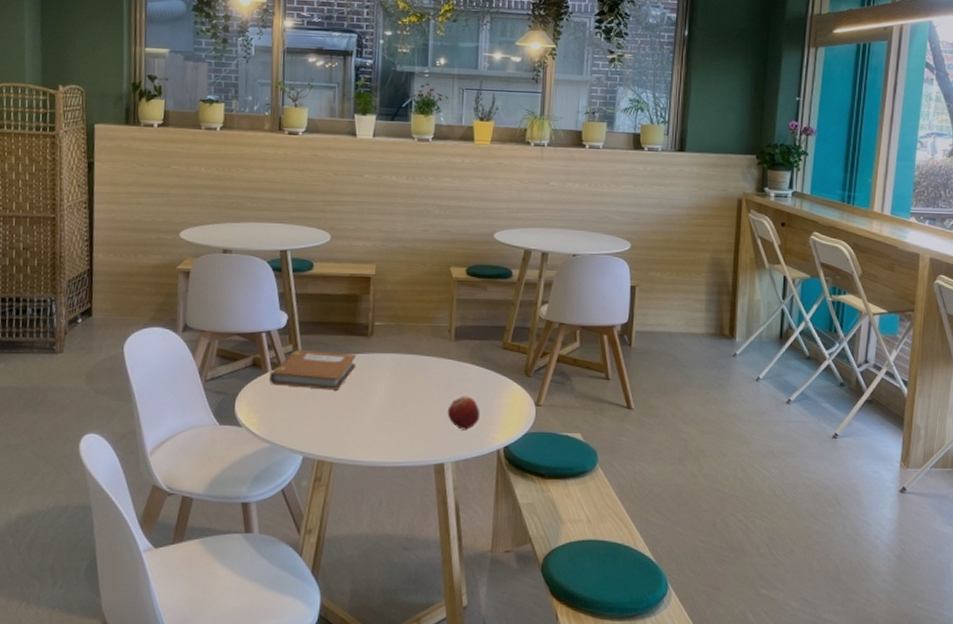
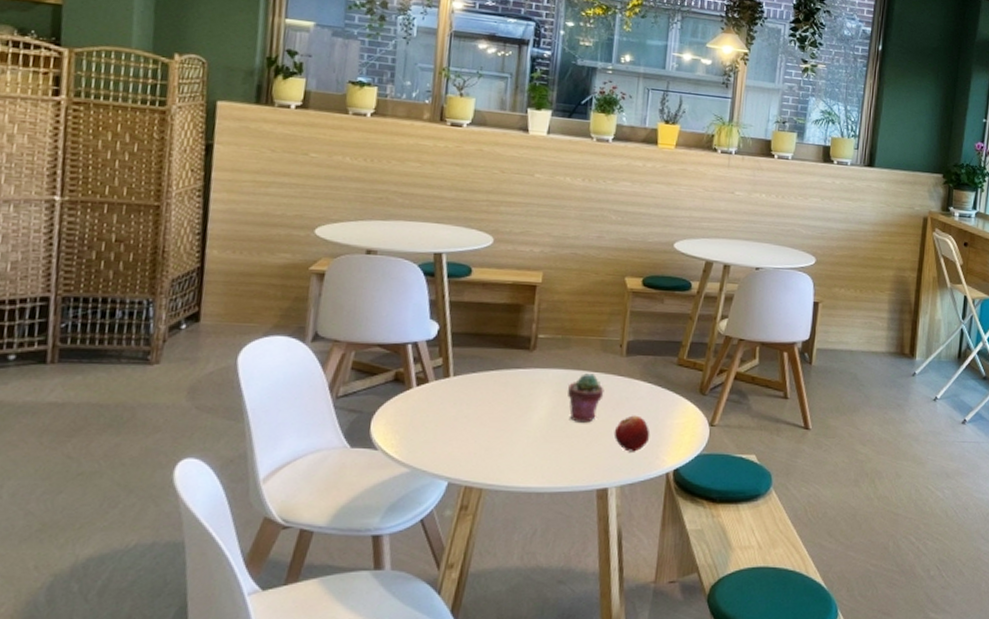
notebook: present [270,349,356,390] -> none [413,363,515,409]
potted succulent: none [404,357,436,403] -> present [568,373,604,423]

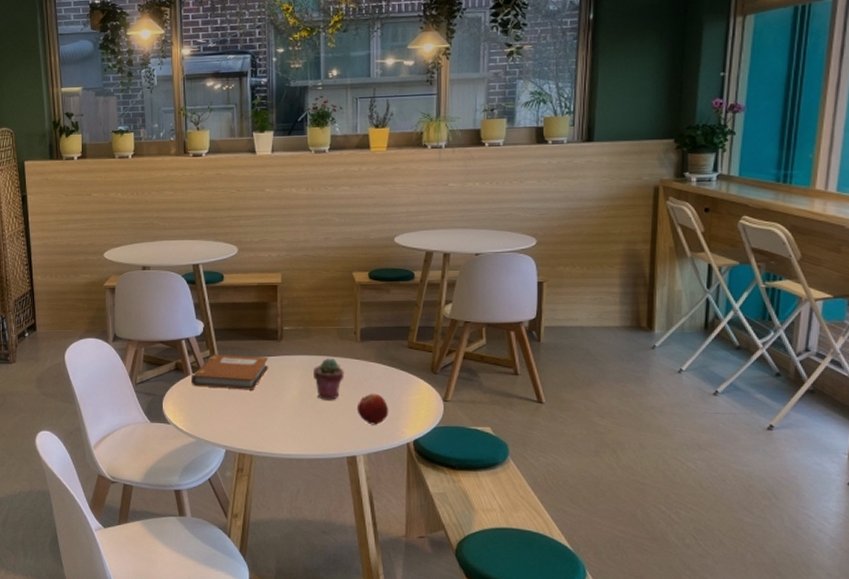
notebook: none [413,363,515,409] -> present [191,354,268,390]

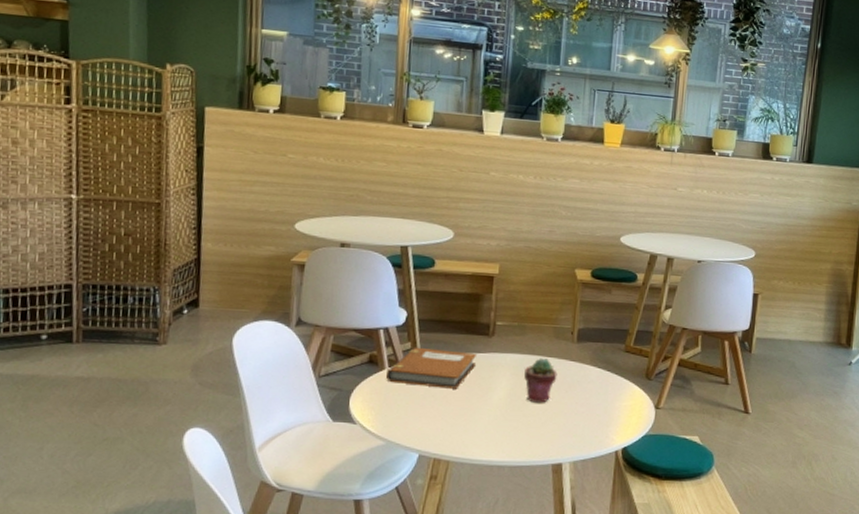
fruit: present [356,393,389,425] -> none [566,397,600,431]

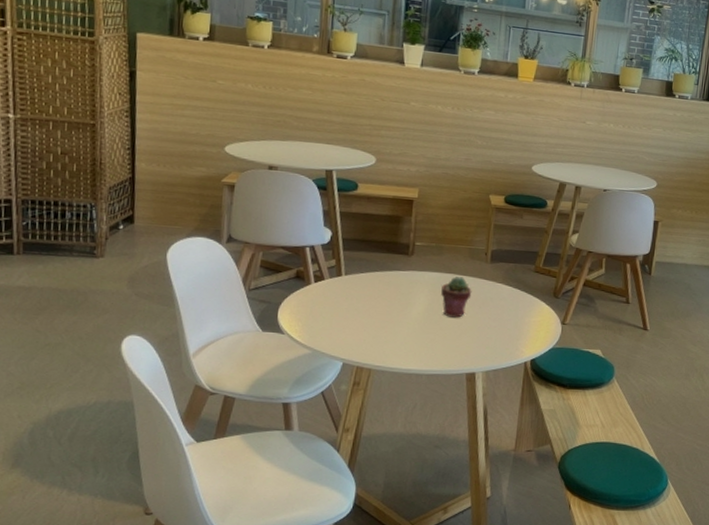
notebook: present [386,347,476,389] -> none [312,264,397,304]

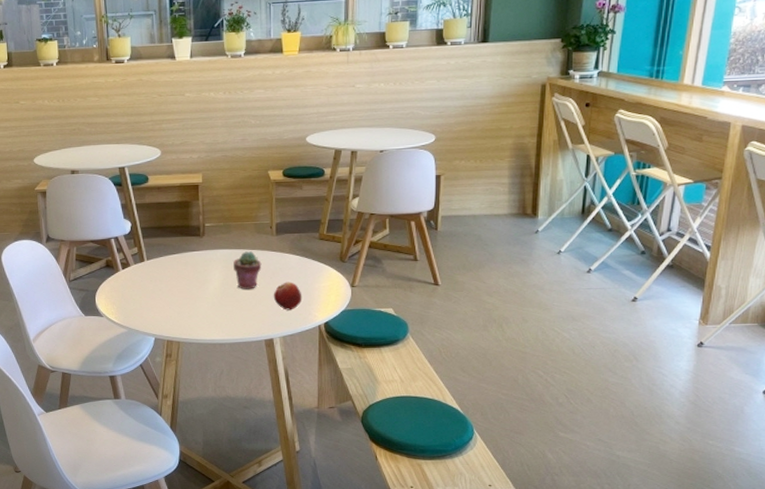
fruit: none [480,313,511,344] -> present [273,282,302,310]

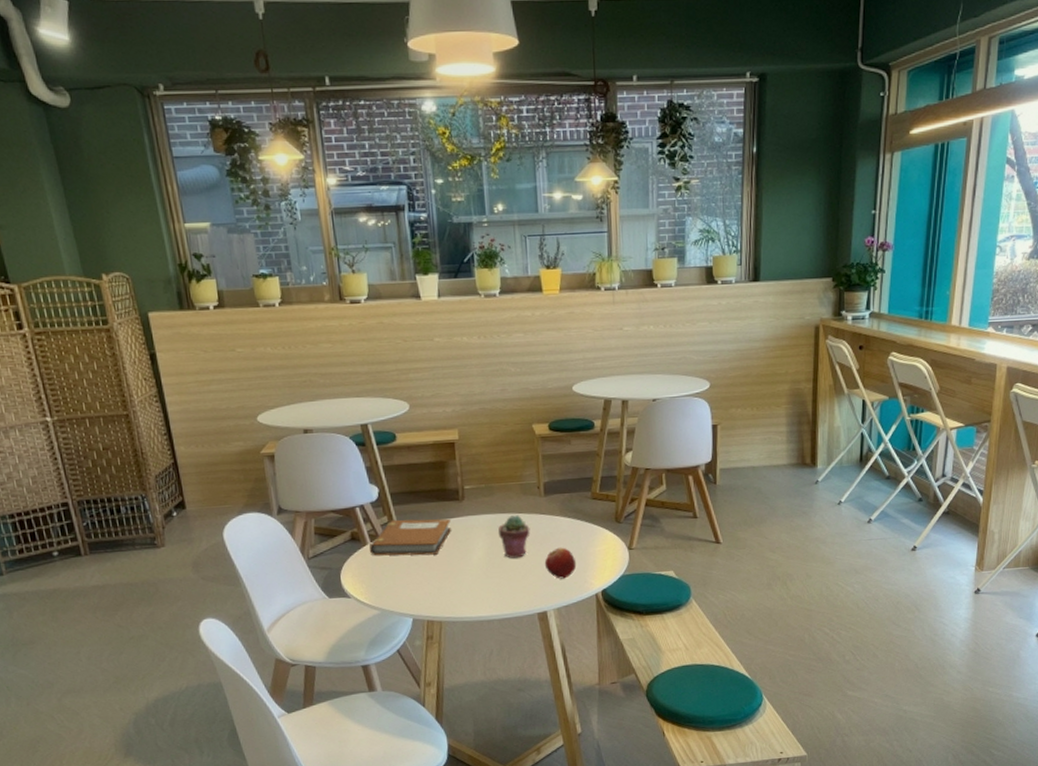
notebook: none [121,251,192,283] -> present [370,518,451,556]

